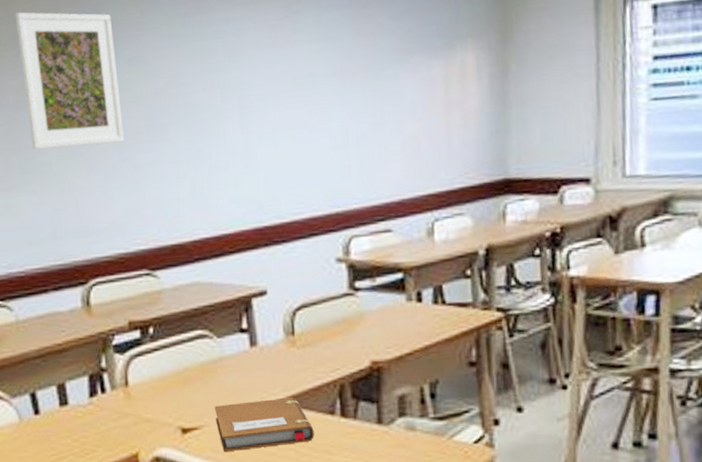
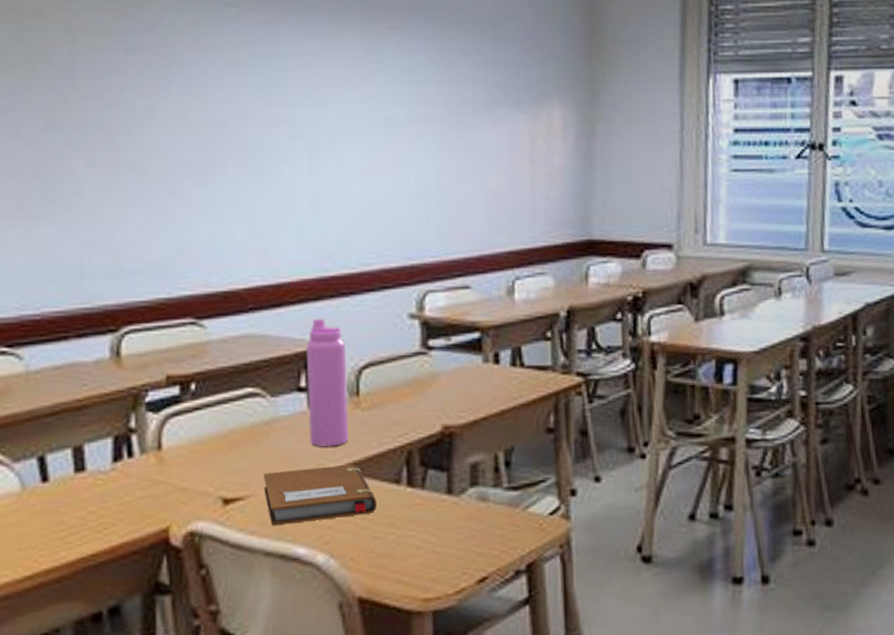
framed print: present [15,12,125,149] -> none [49,21,174,176]
water bottle: none [245,265,287,382] -> present [306,318,349,447]

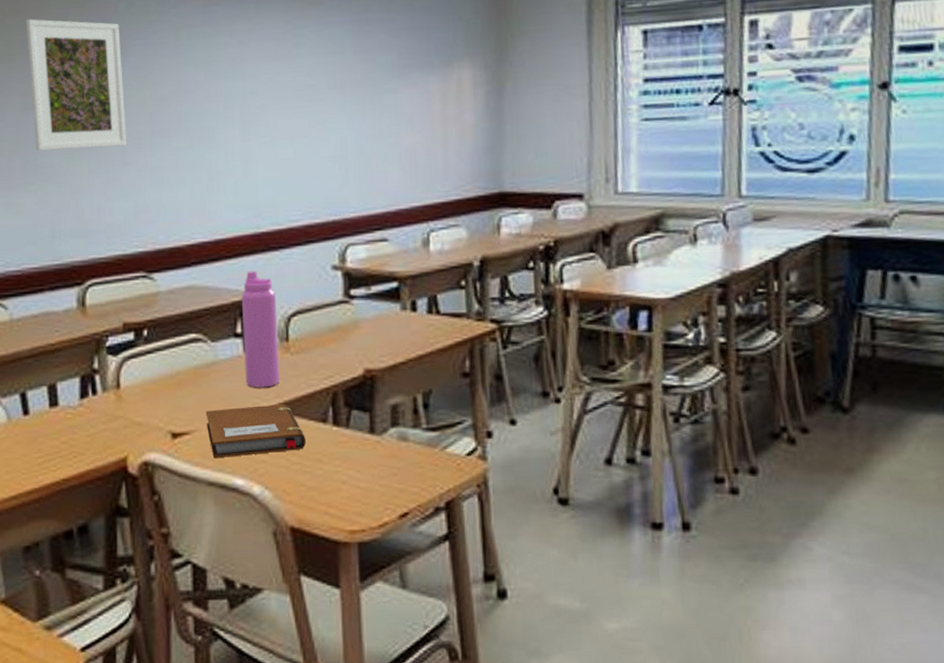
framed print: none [49,21,174,176] -> present [26,19,127,151]

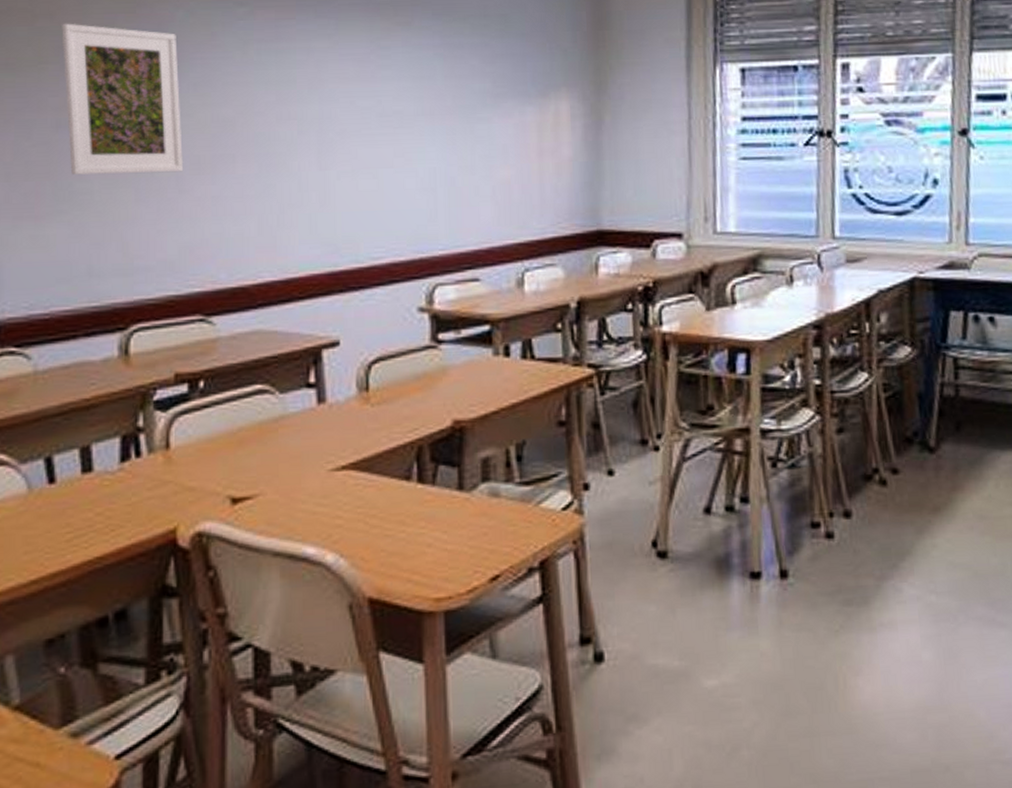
notebook: present [205,403,306,459] -> none [272,460,387,525]
water bottle: present [241,270,280,388] -> none [315,313,359,444]

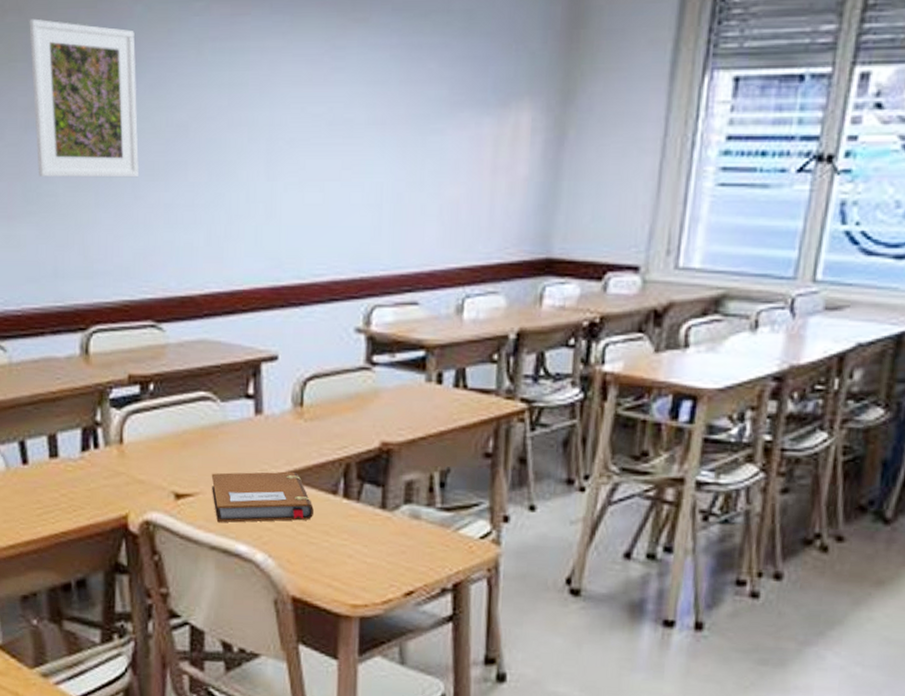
notebook: none [272,460,387,525] -> present [211,471,314,523]

